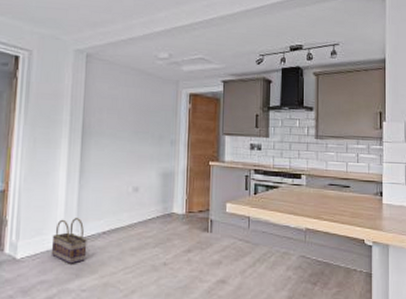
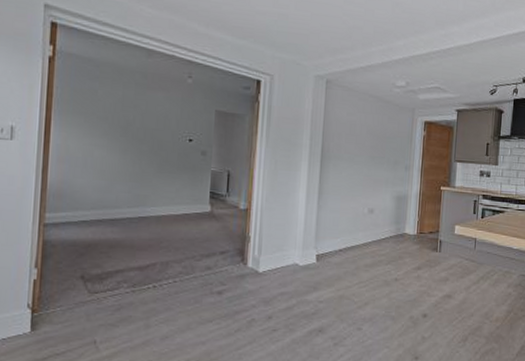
basket: present [52,218,87,264] -> none [292,236,325,278]

